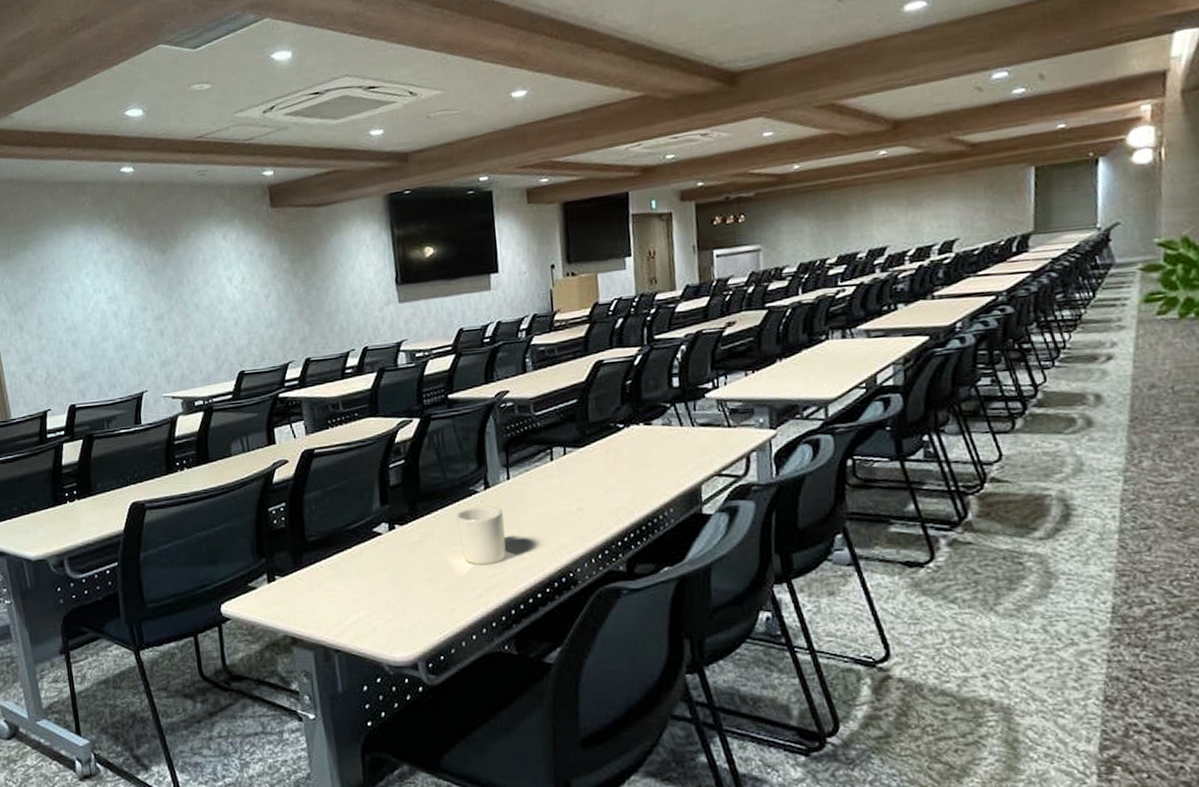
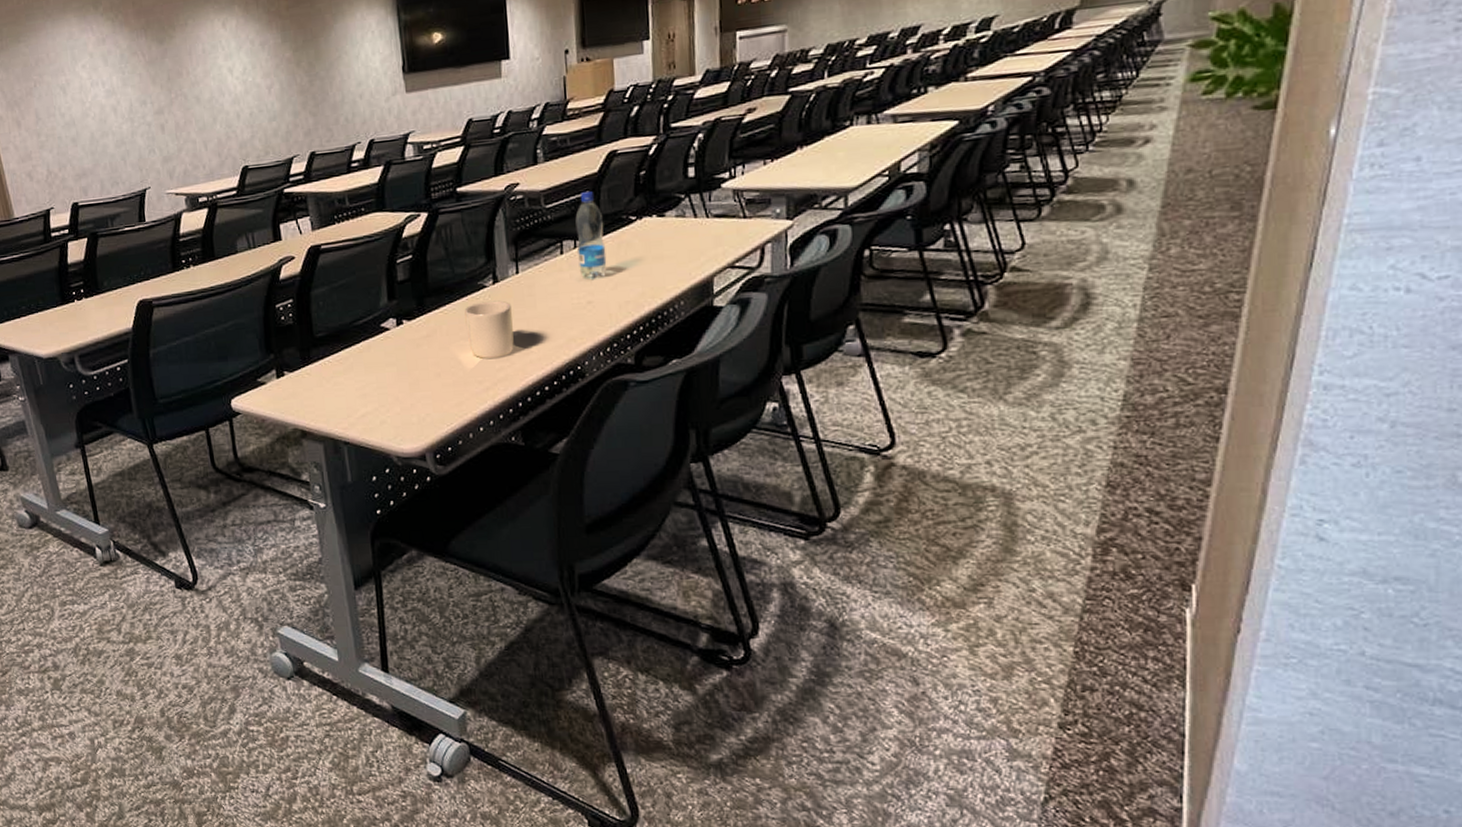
bottle: none [564,400,597,486] -> present [575,192,607,279]

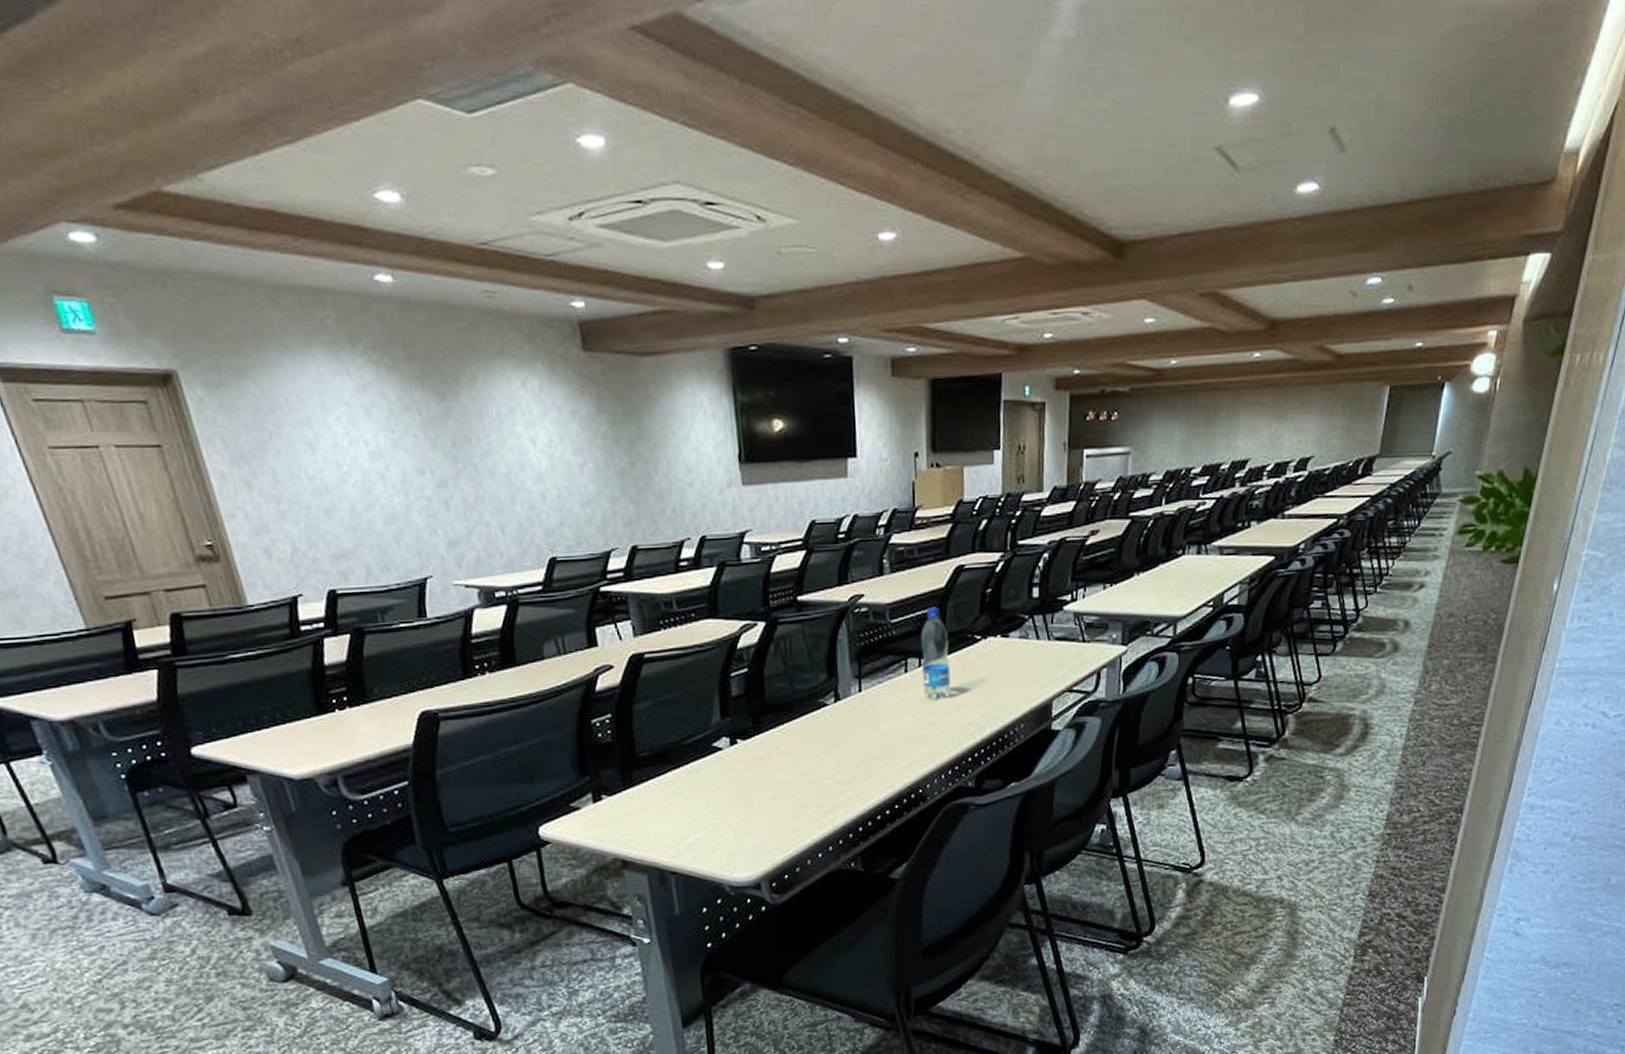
mug: present [464,300,514,359] -> none [804,720,855,781]

